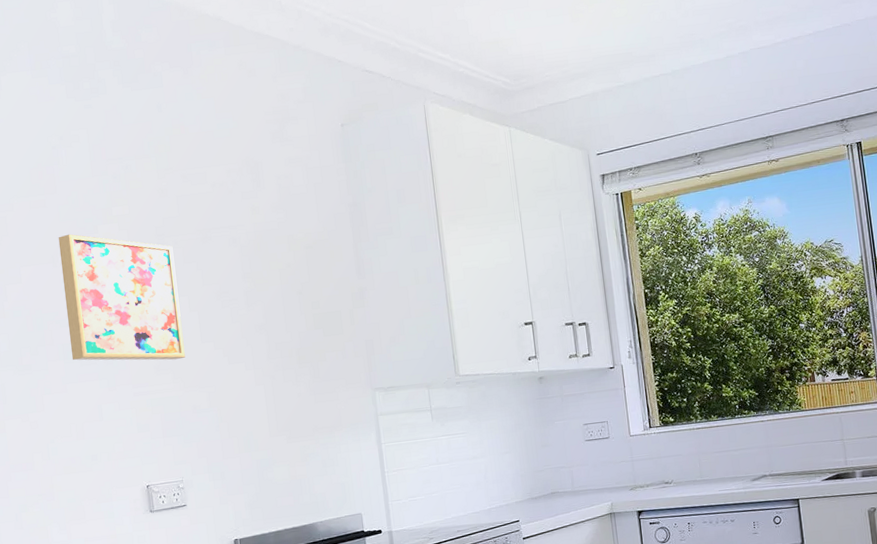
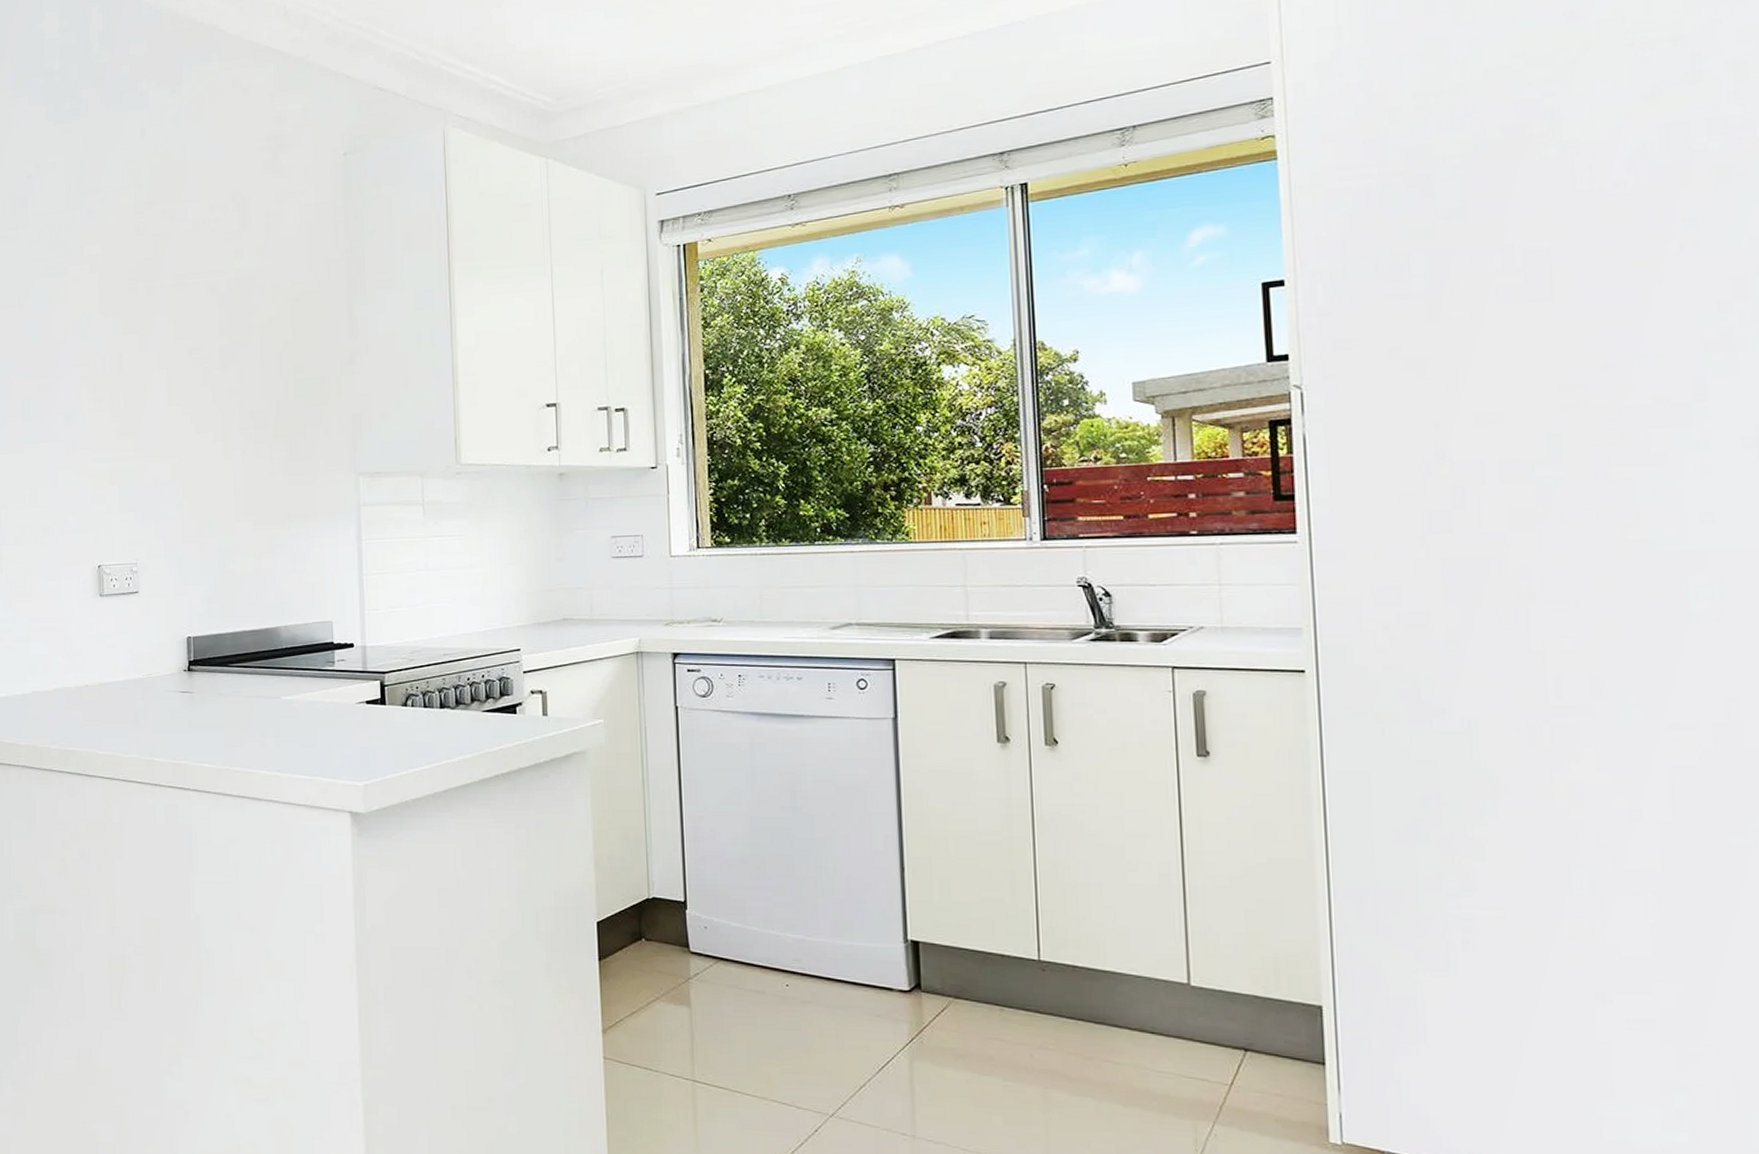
wall art: present [58,234,186,361] -> none [26,274,150,424]

